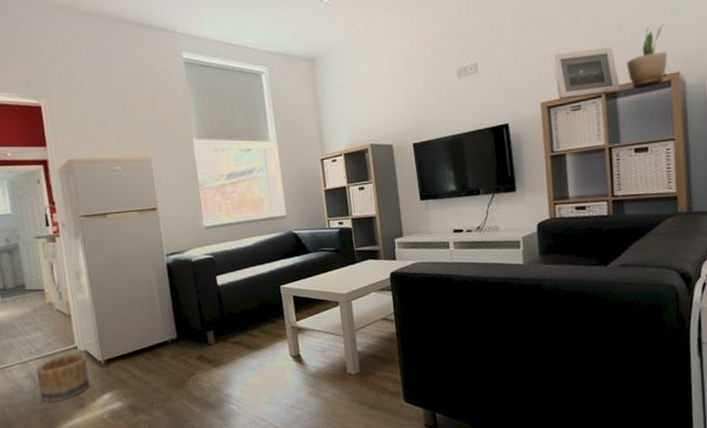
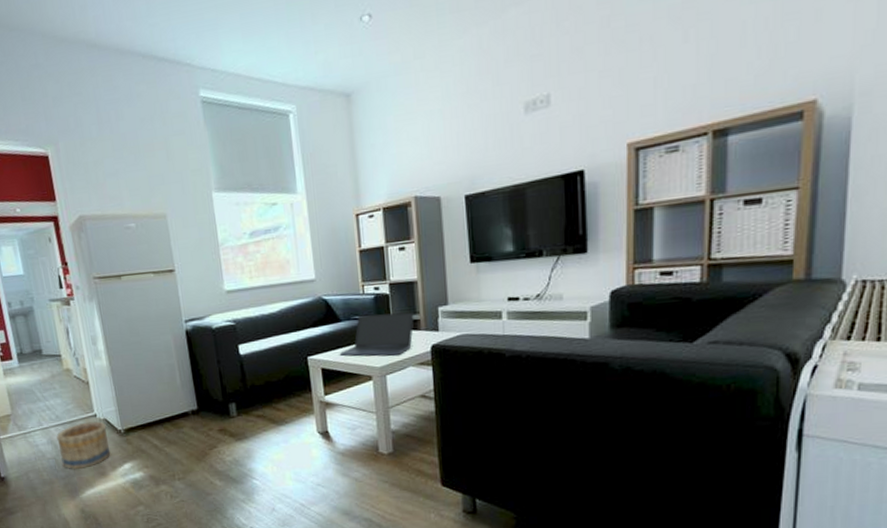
laptop: none [310,243,375,284] -> present [340,312,414,356]
picture frame: present [551,47,620,100] -> none [646,68,733,140]
potted plant: present [627,23,668,89] -> none [746,34,804,123]

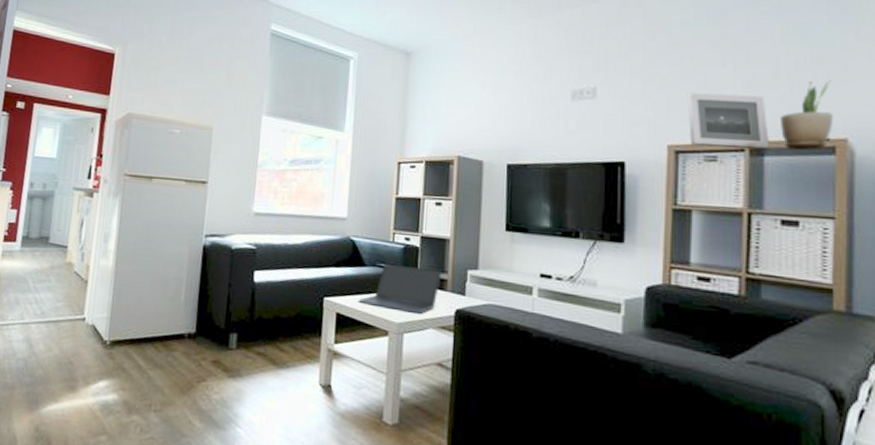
basket: present [56,421,111,469] -> none [31,325,93,378]
picture frame: none [646,68,733,140] -> present [687,92,769,150]
potted plant: none [746,34,804,123] -> present [781,79,834,150]

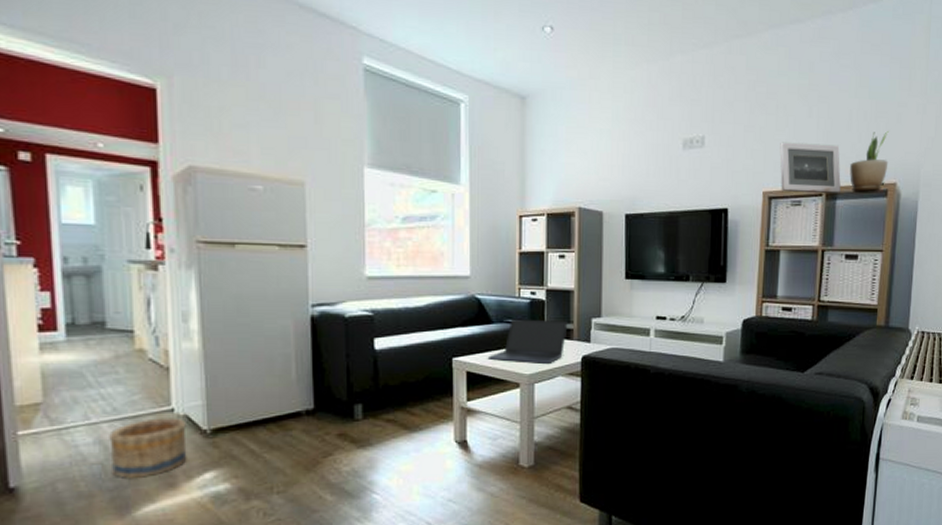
basket: none [31,325,93,378] -> present [109,418,187,478]

